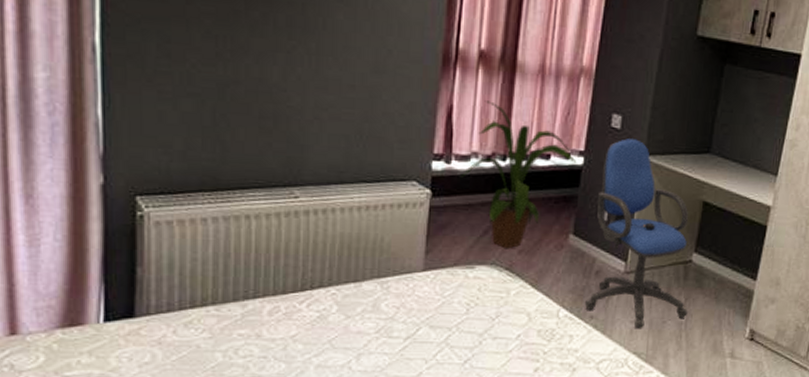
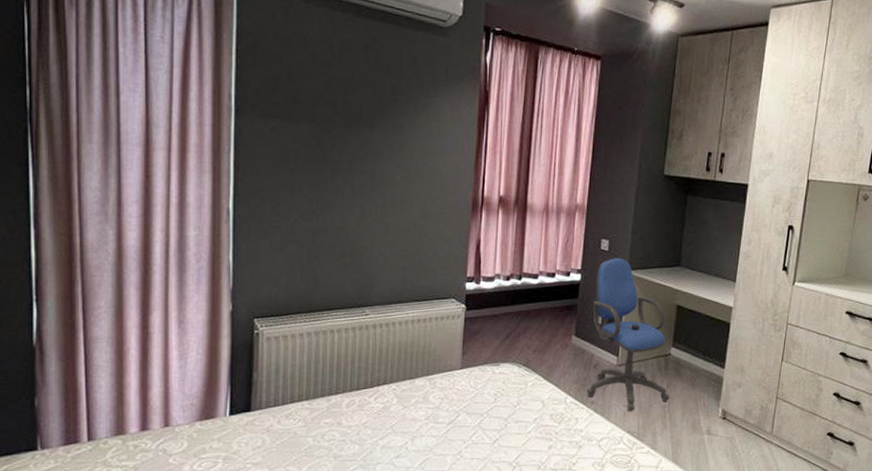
house plant: present [462,100,576,249] -> none [488,234,575,350]

